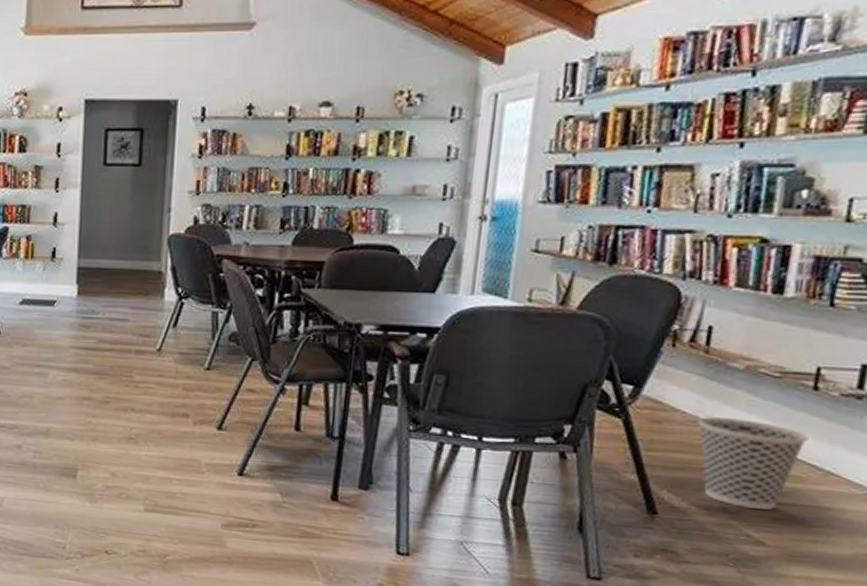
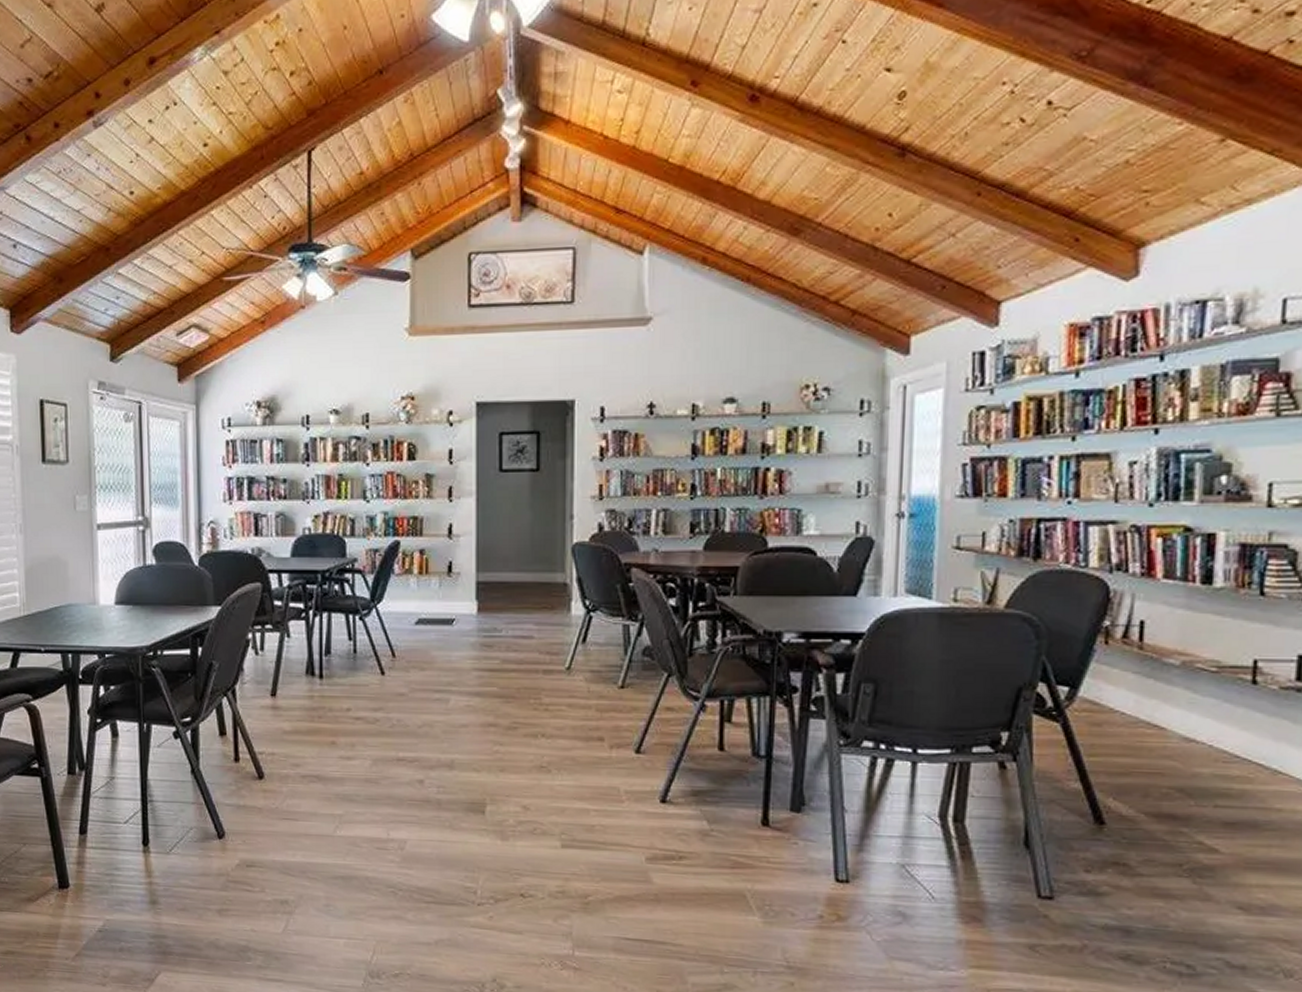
wastebasket: present [697,417,809,510] -> none [1137,717,1253,814]

